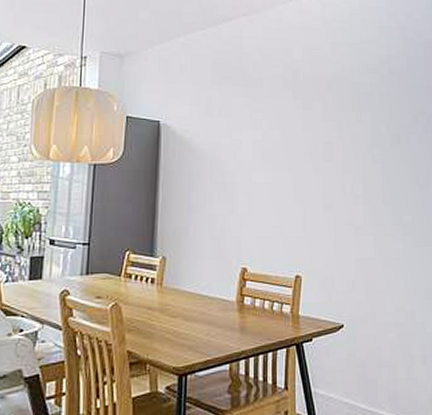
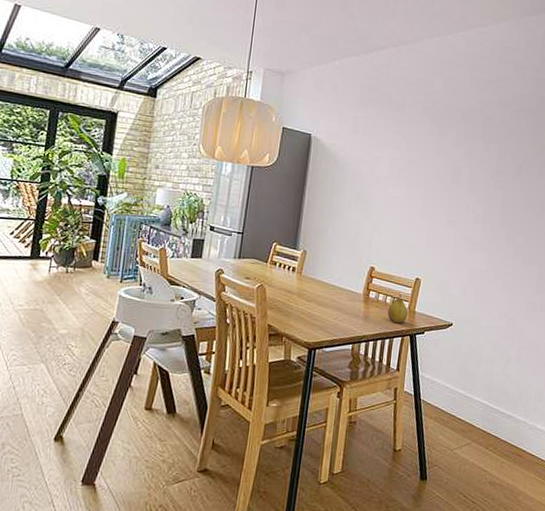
fruit: none [267,296,291,332] -> present [388,294,408,324]

